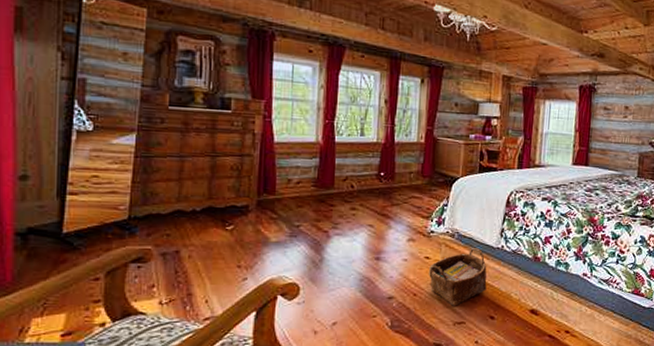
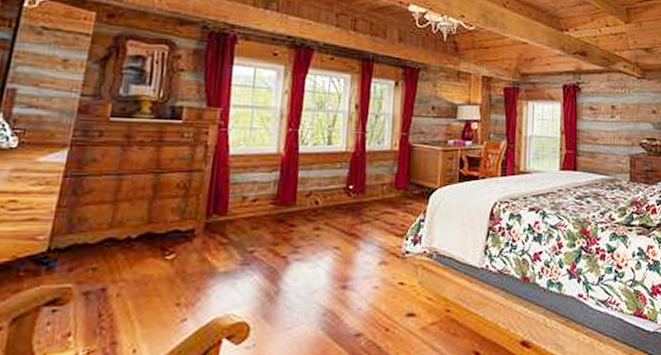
woven basket: present [429,247,487,306] -> none [403,268,471,342]

